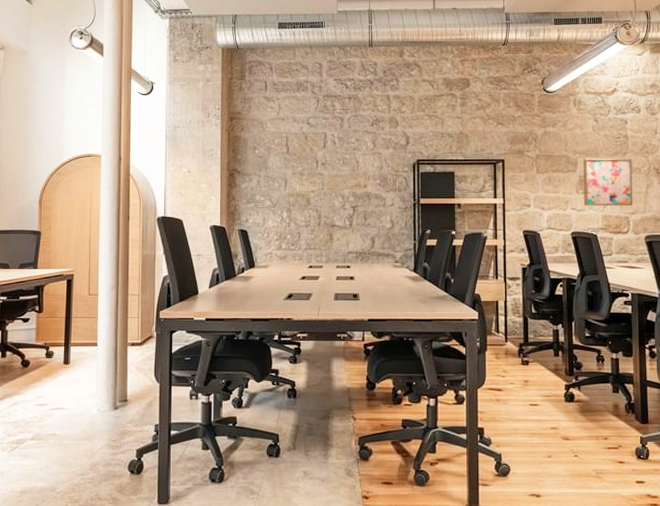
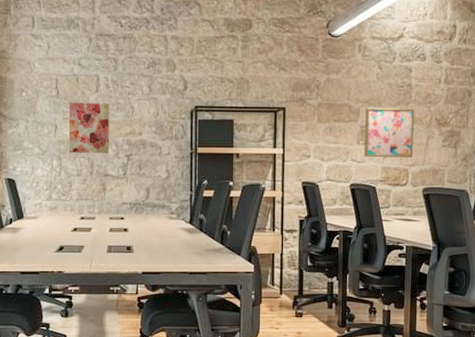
wall art: none [297,158,336,205] -> present [68,103,109,153]

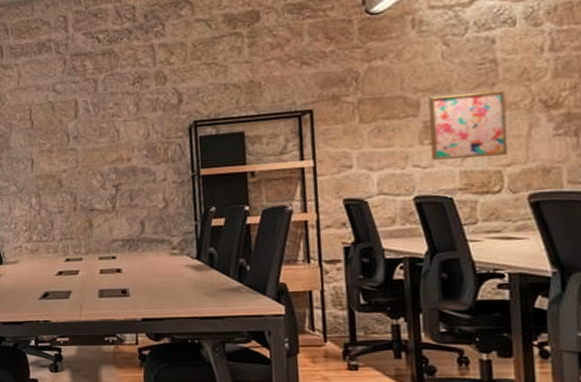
wall art: present [68,103,109,153] -> none [46,129,94,188]

